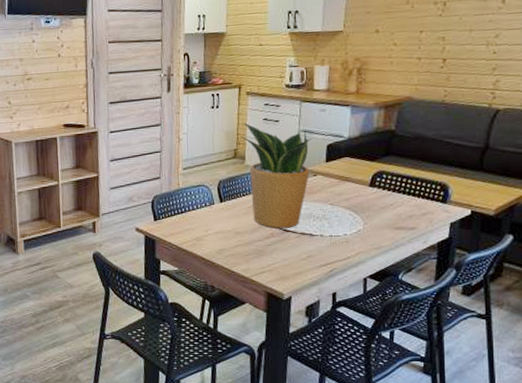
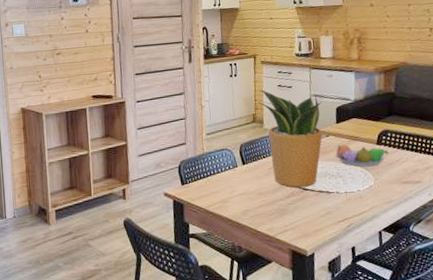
fruit bowl: none [322,184,382,210] -> present [335,144,389,167]

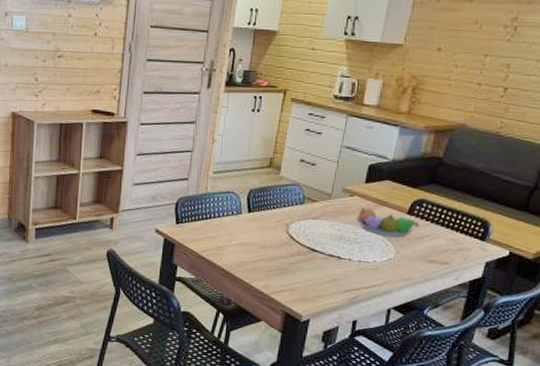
potted plant: present [258,89,323,188] -> none [279,130,354,248]

